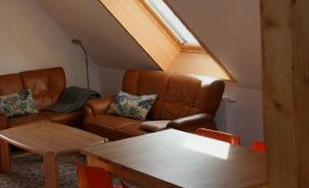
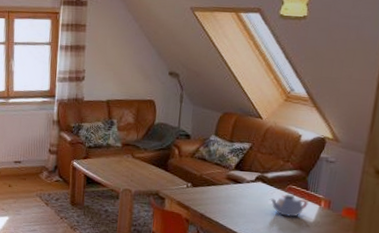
teapot: none [182,136,219,157] -> present [269,194,308,217]

